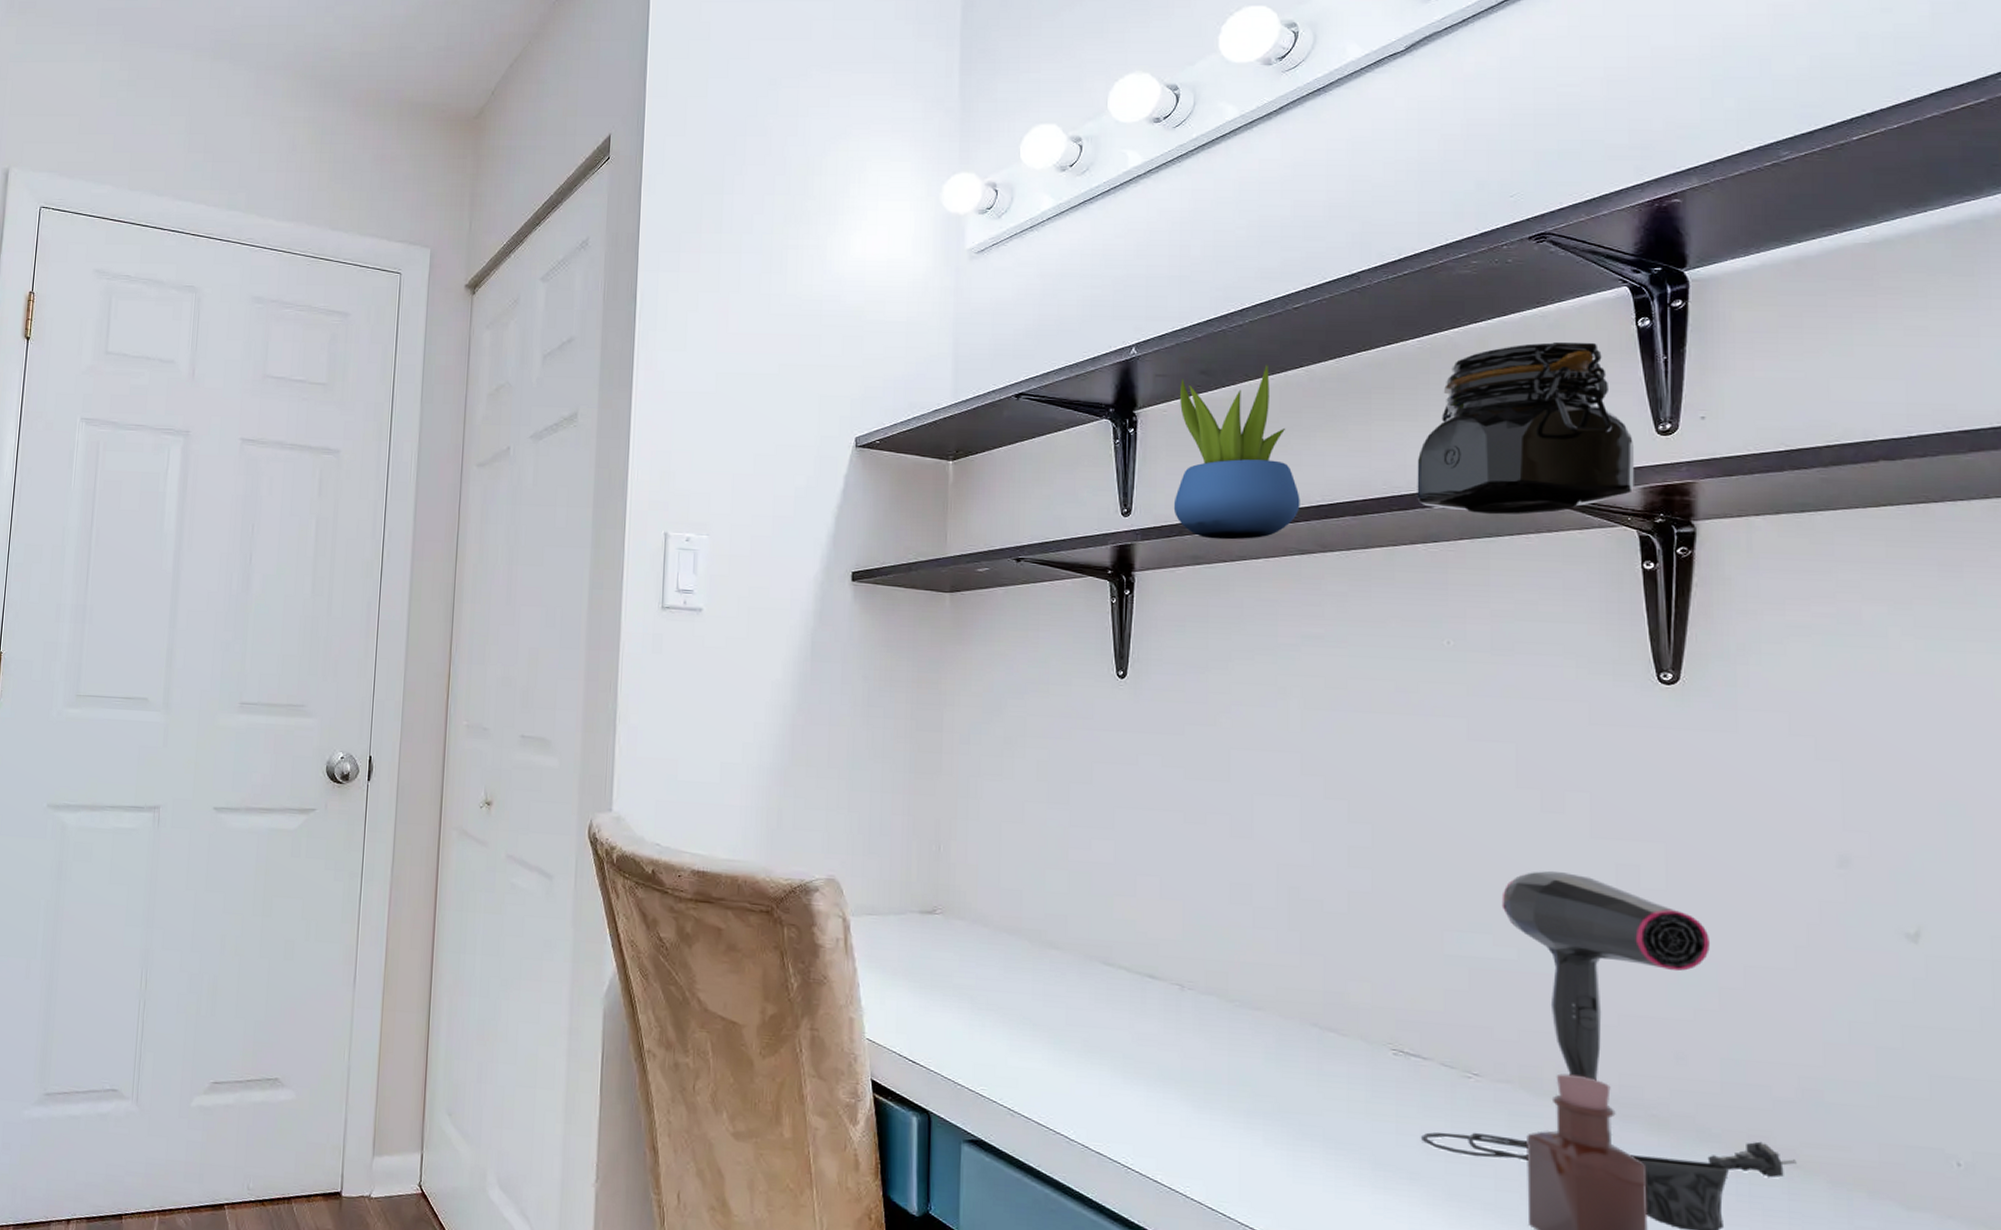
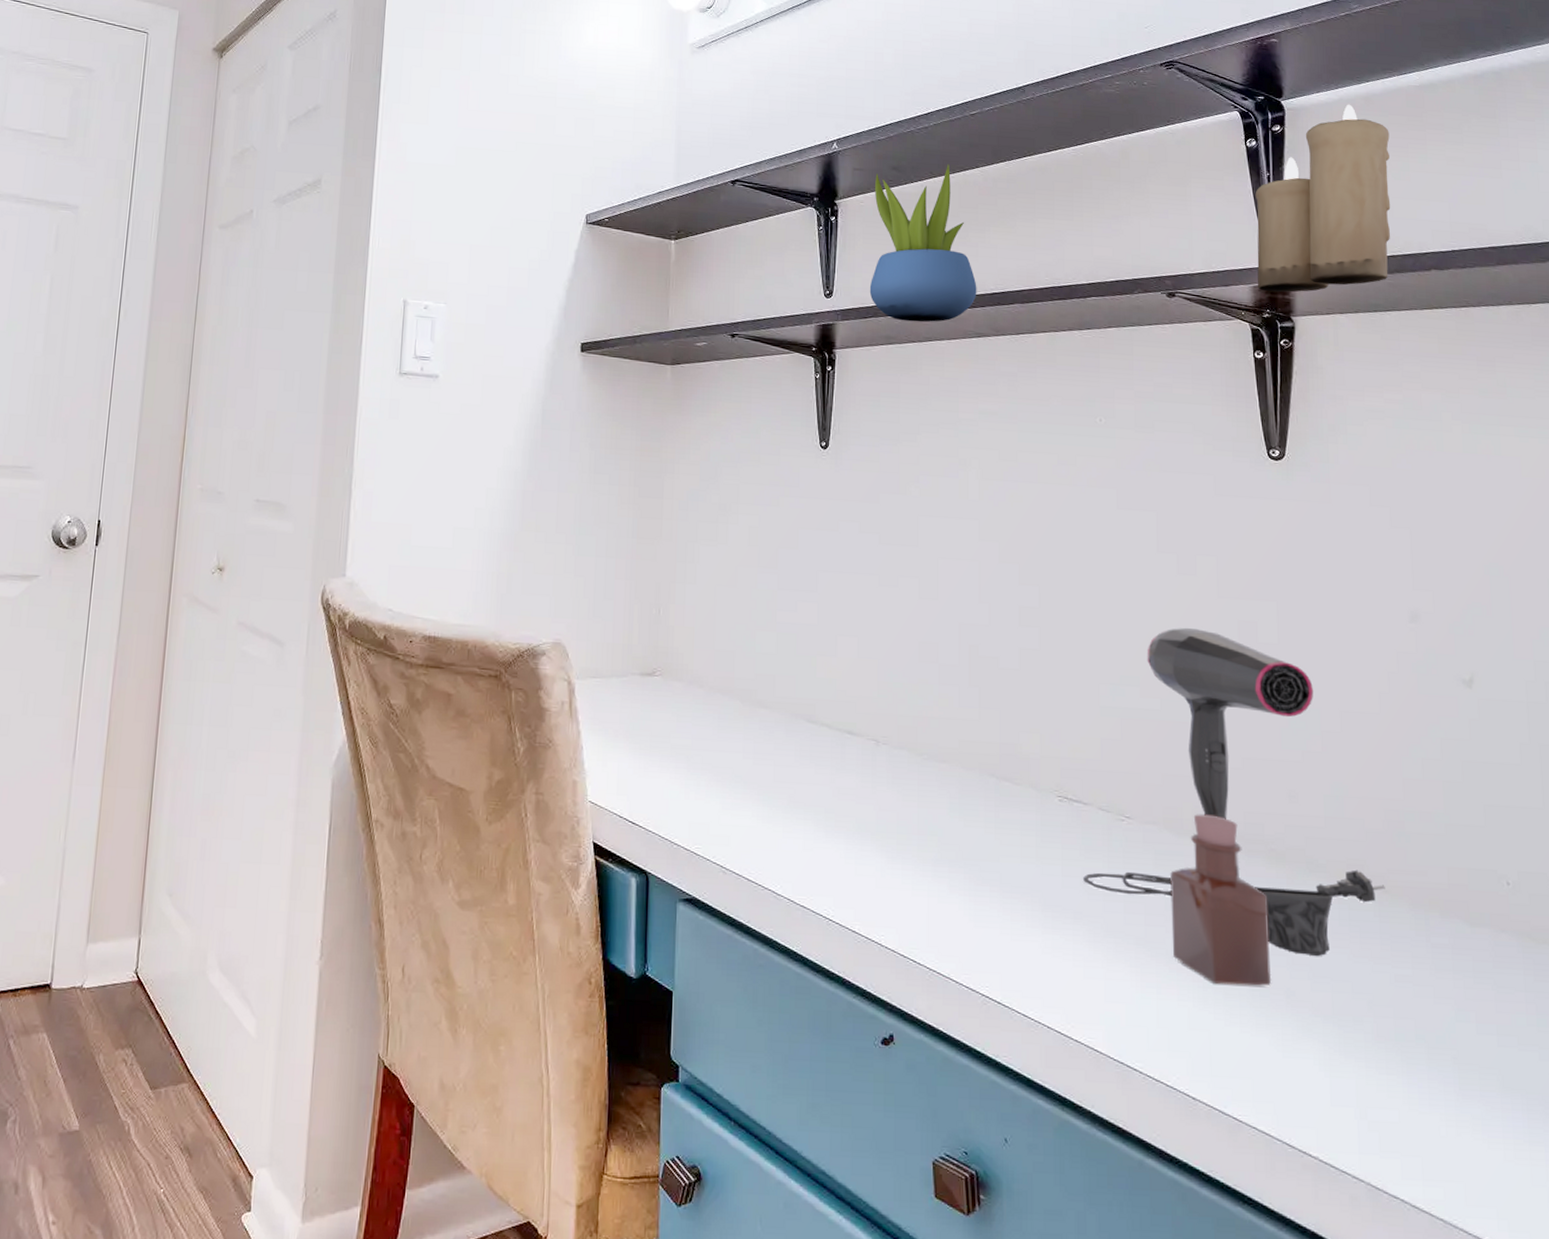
jar: present [1417,342,1634,515] -> none [1073,156,1246,307]
candle: none [1647,270,1827,494] -> present [1255,104,1391,293]

